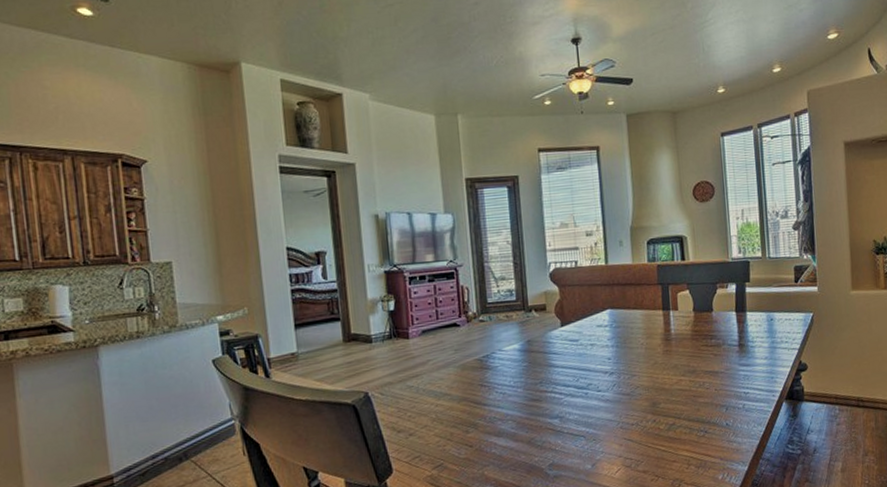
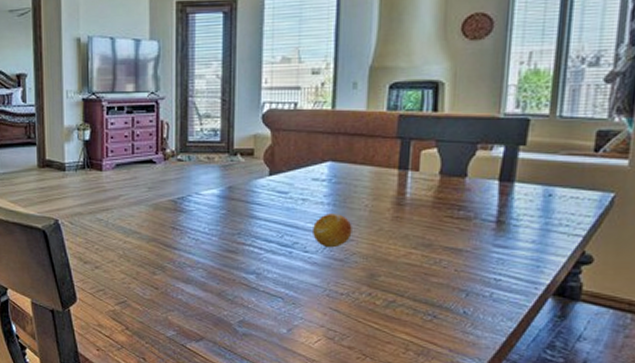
fruit: none [602,354,634,385] -> present [313,214,352,248]

